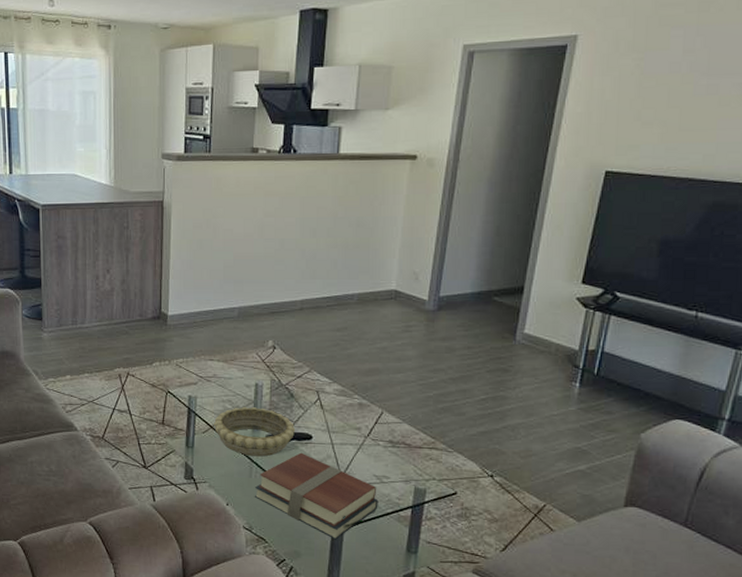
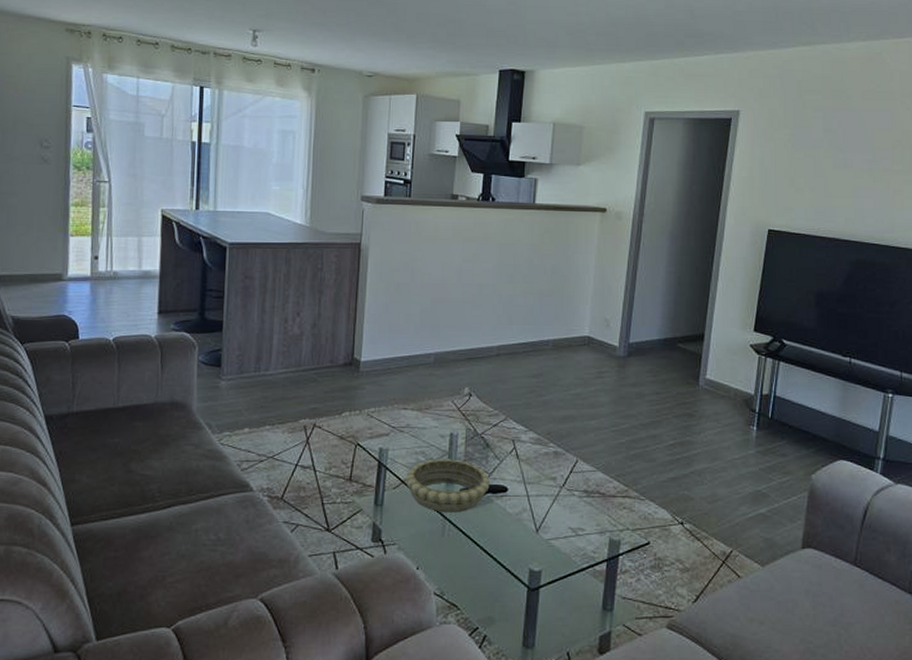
books: present [254,452,378,540] -> none [446,506,574,601]

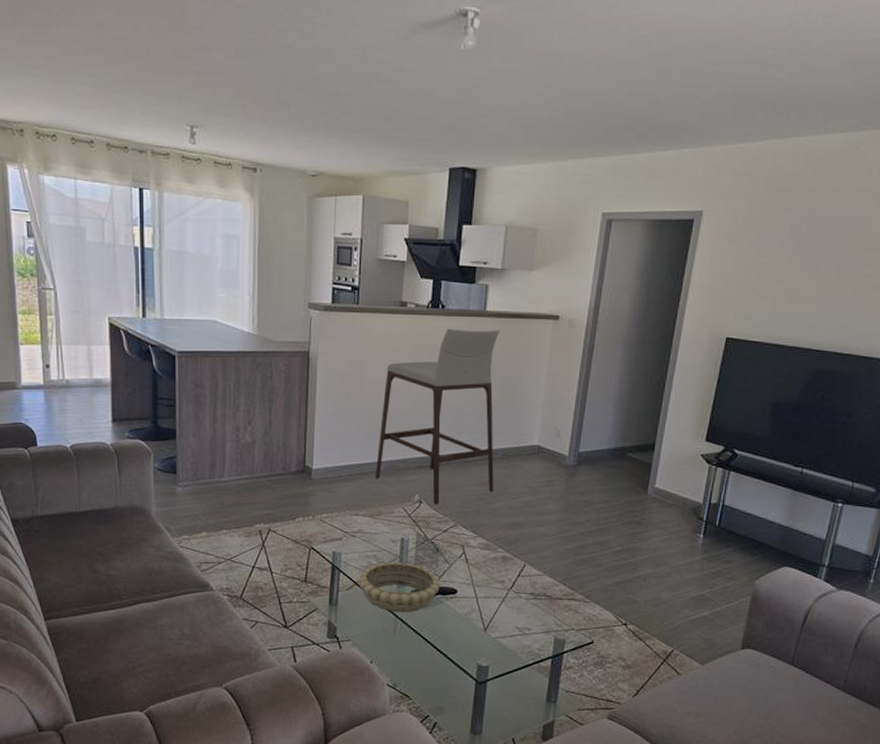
bar stool: none [424,220,549,398] -> present [375,328,500,505]

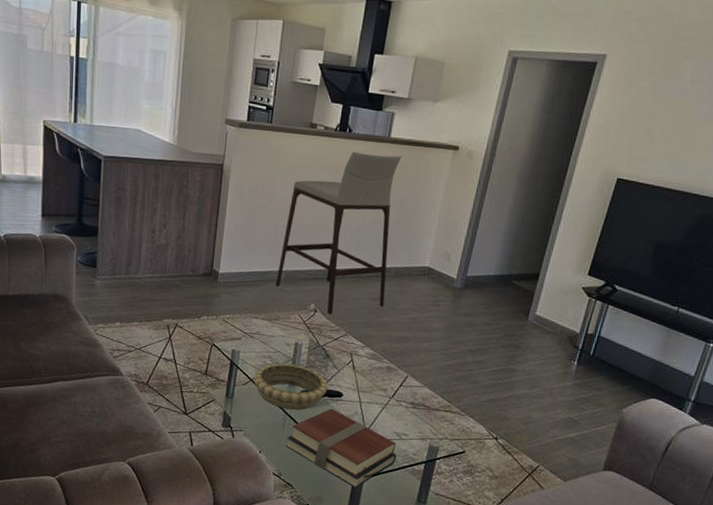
books: none [398,607,520,693] -> present [285,408,397,488]

